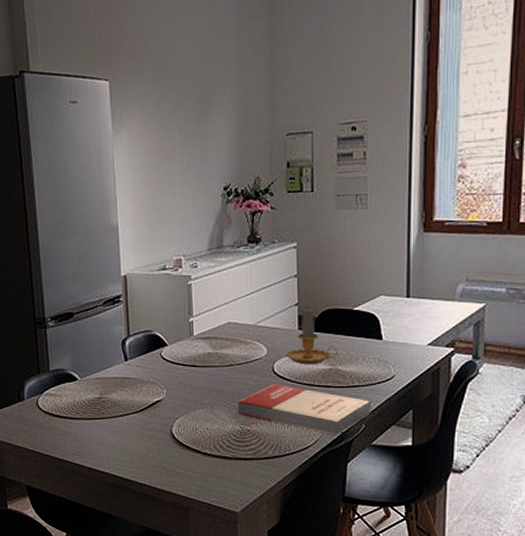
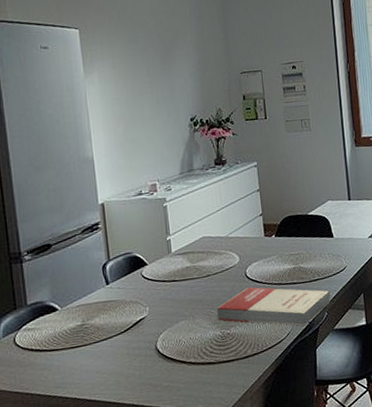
candle: present [285,307,338,365] -> none [255,216,299,267]

